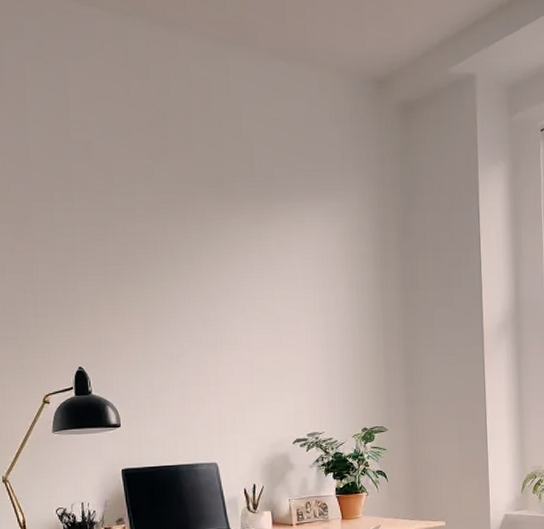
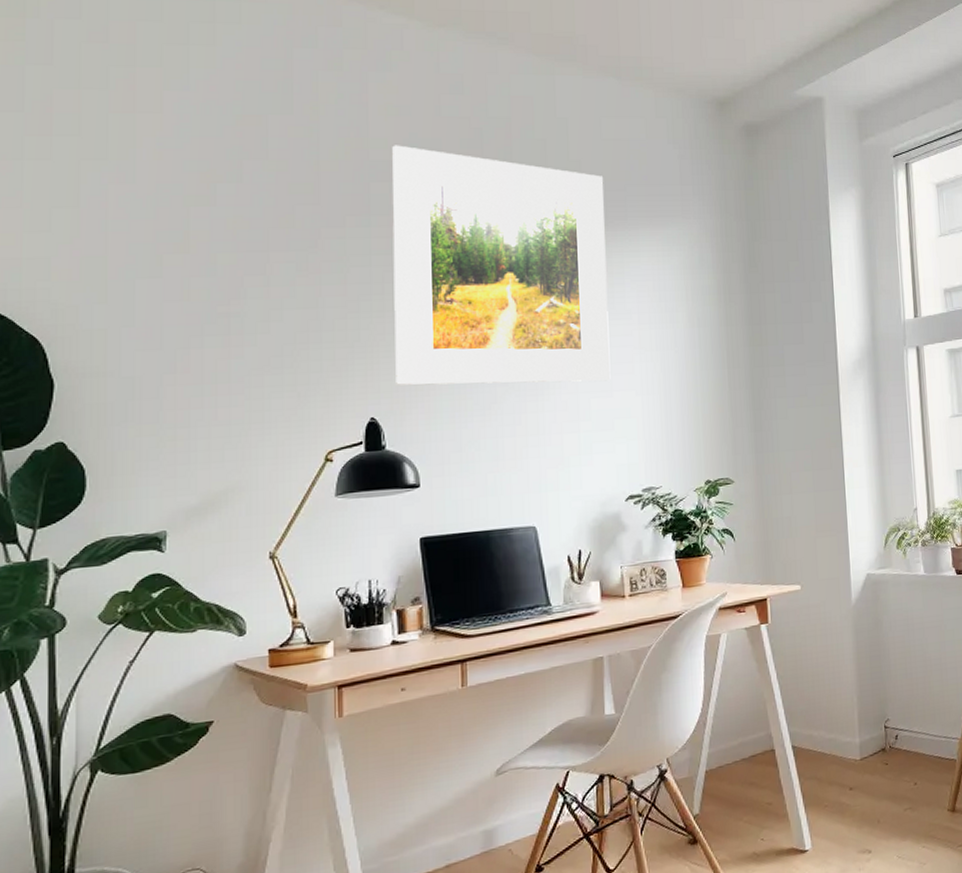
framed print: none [89,127,280,340] -> present [392,145,611,385]

